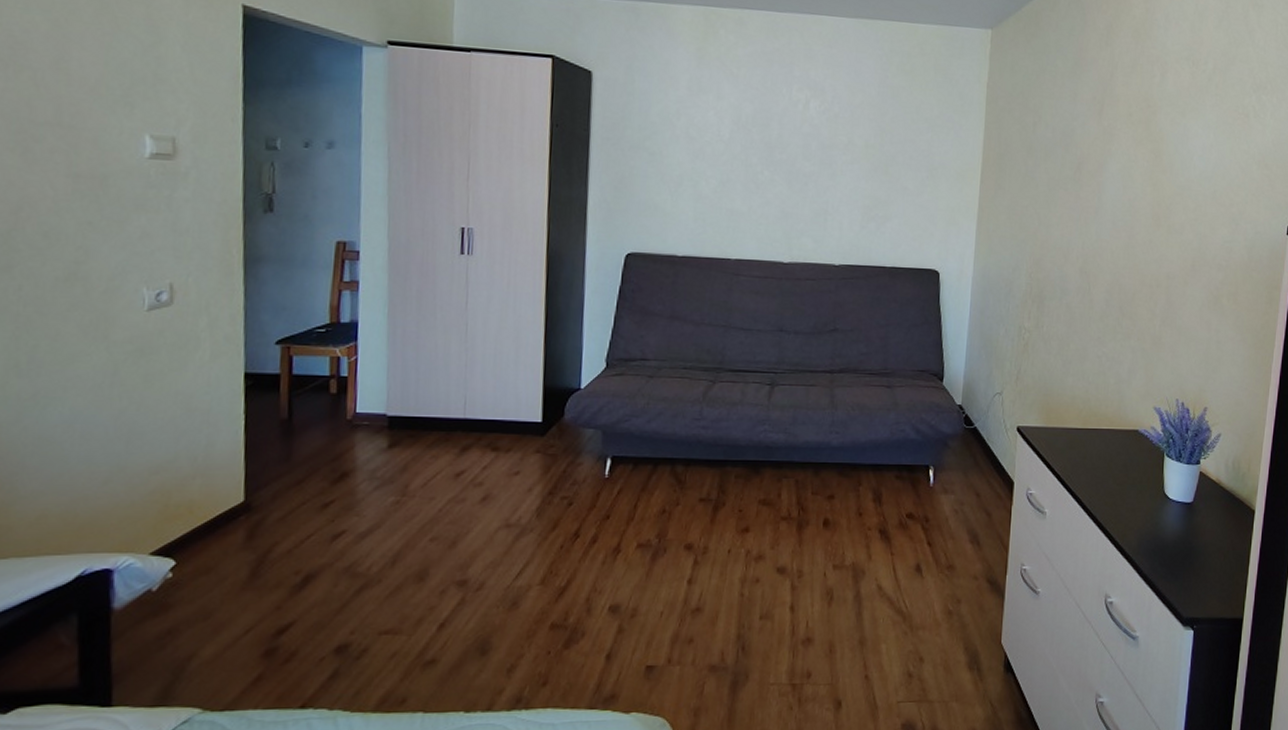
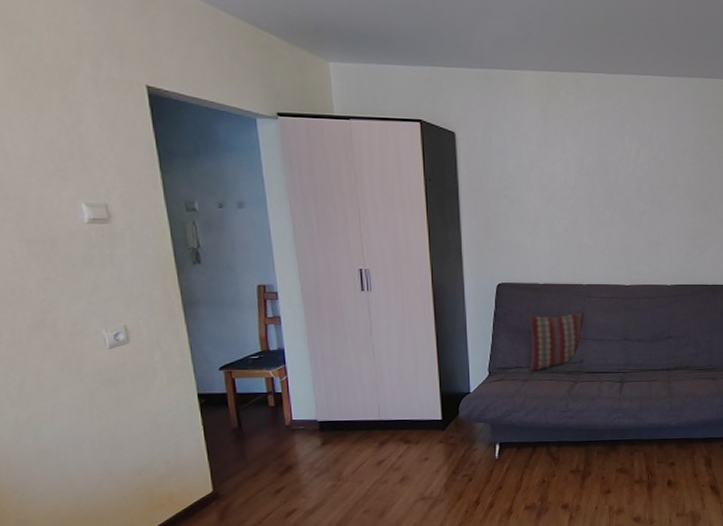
pillow: none [657,293,730,366] -> present [529,312,584,372]

